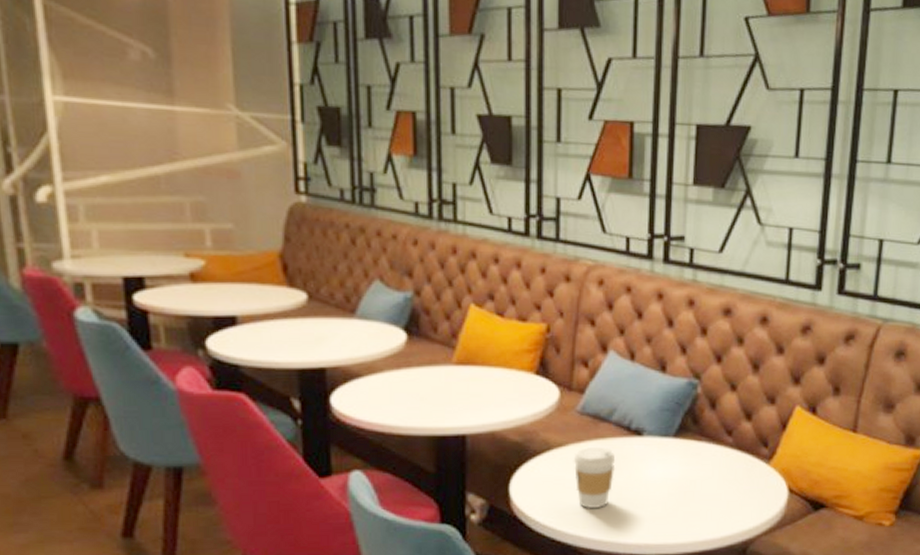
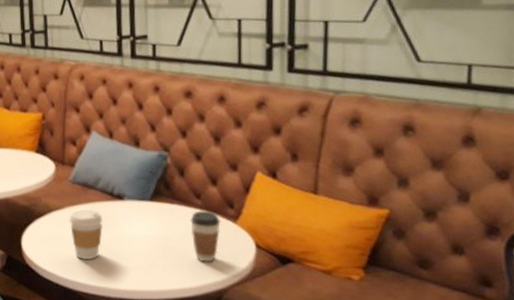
coffee cup: none [718,449,752,509] -> present [190,210,221,262]

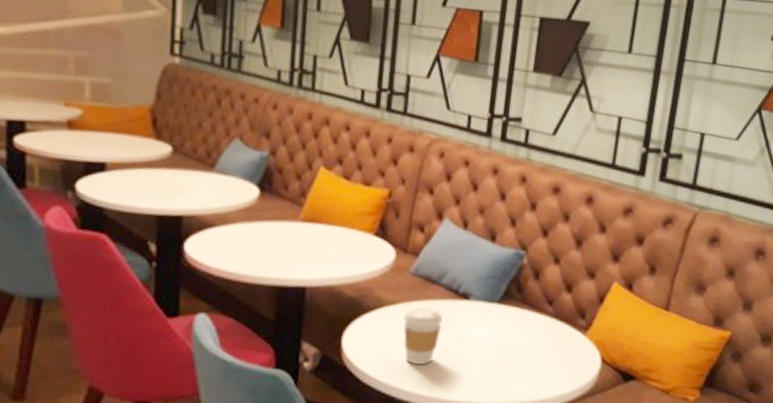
coffee cup: present [190,210,221,262] -> none [537,318,570,375]

